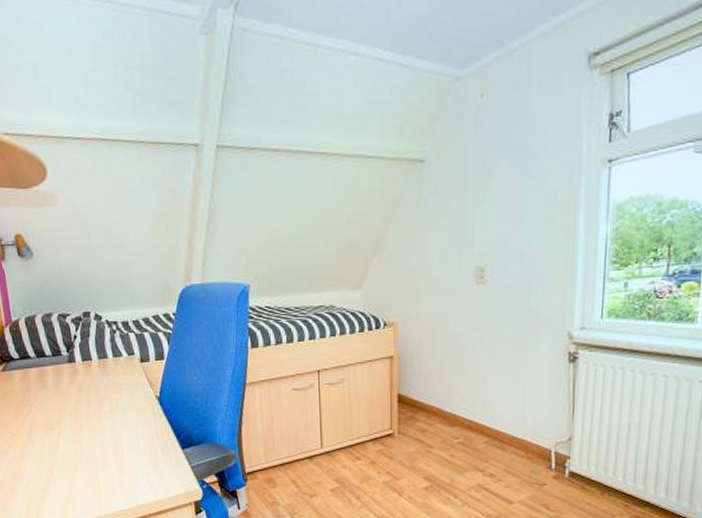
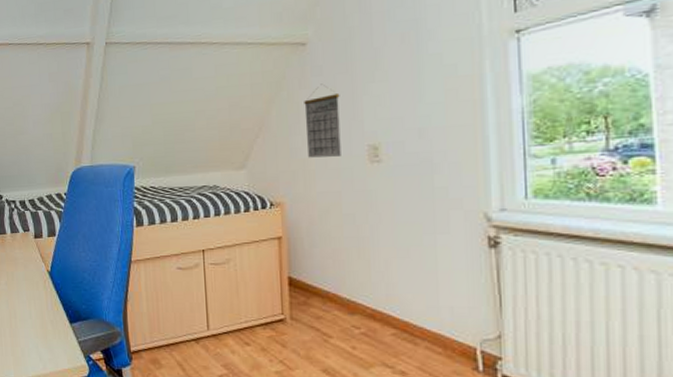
calendar: none [420,203,453,278] -> present [304,84,341,158]

